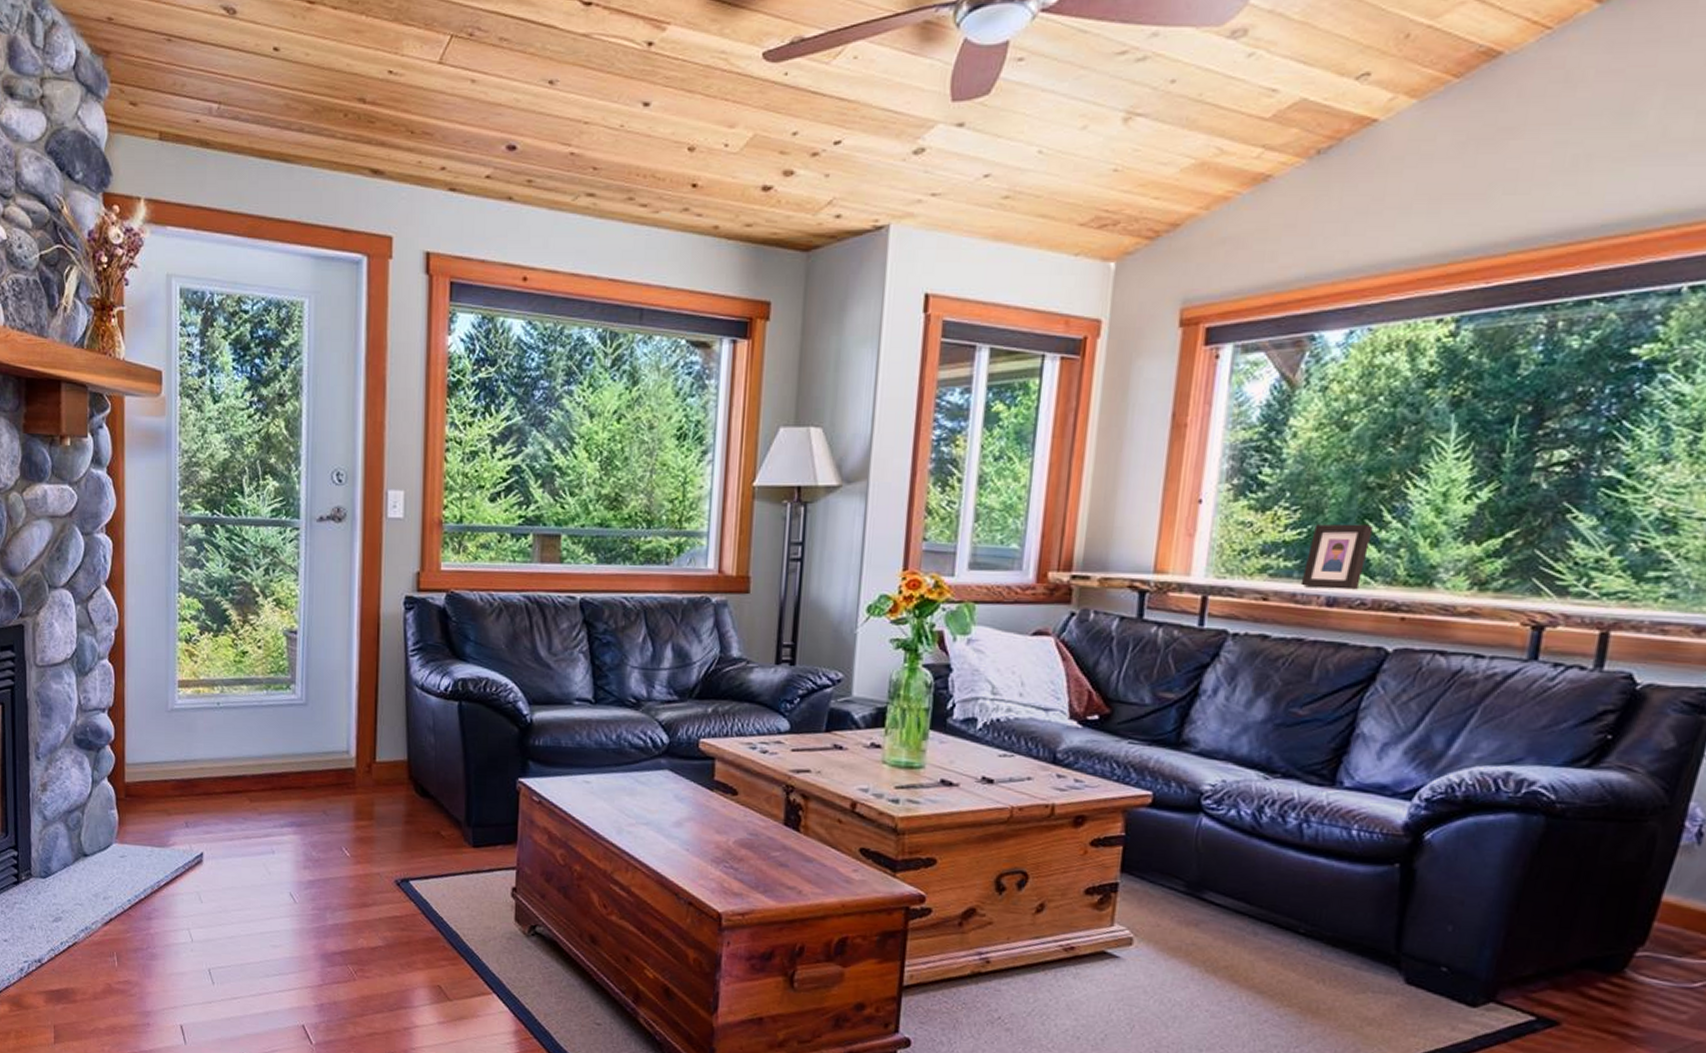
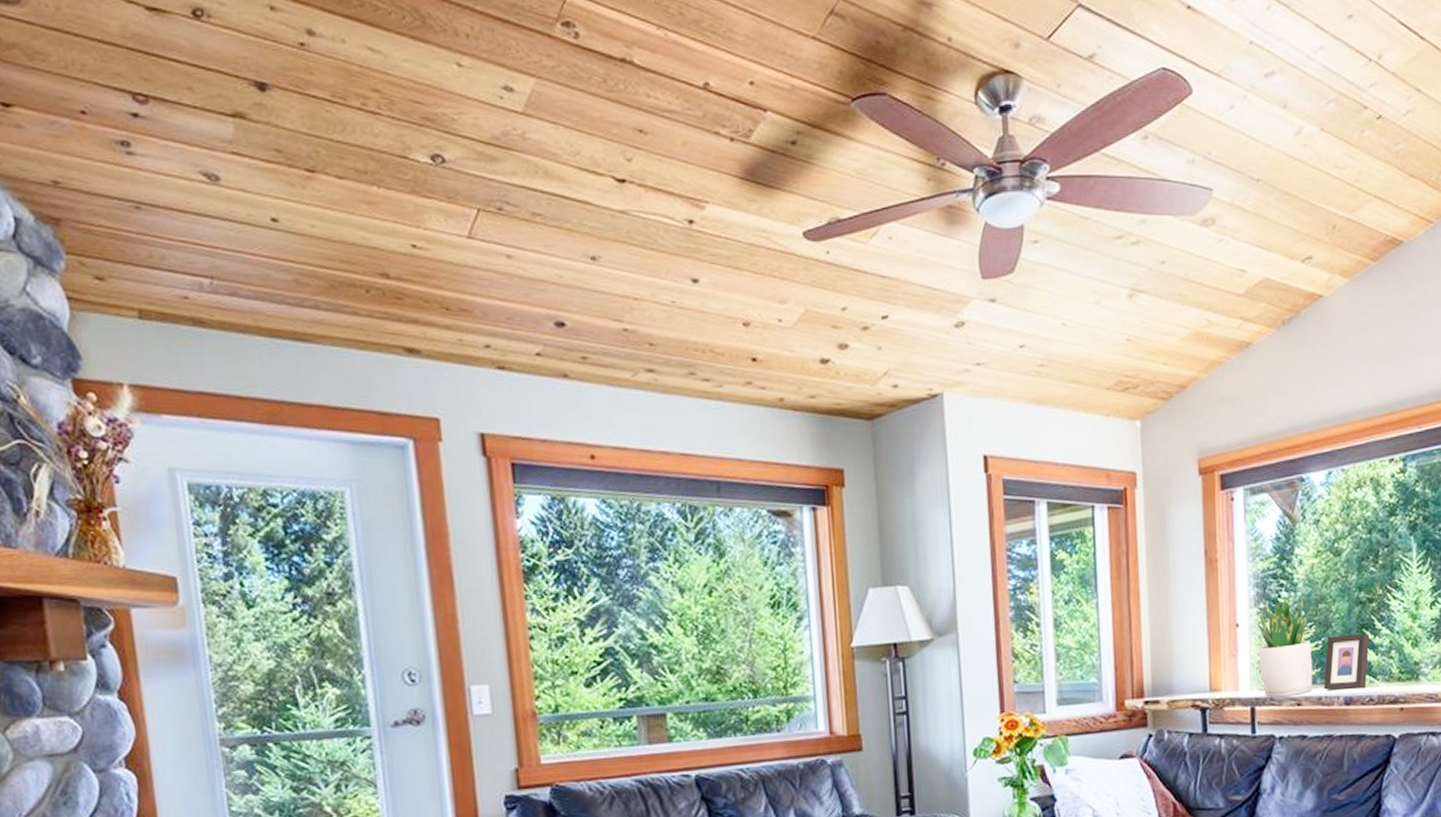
planter: none [1221,468,1295,588] -> present [1256,591,1313,697]

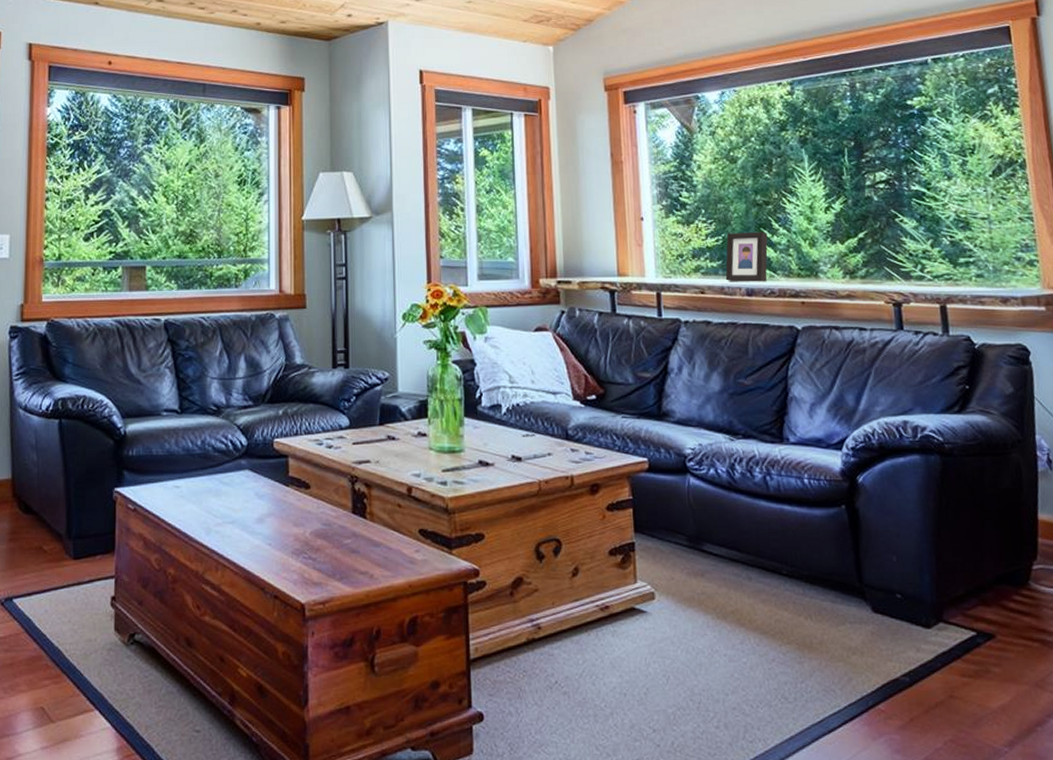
planter: present [1256,591,1313,697] -> none [660,192,715,285]

